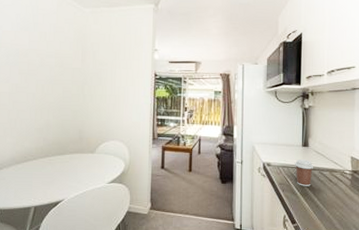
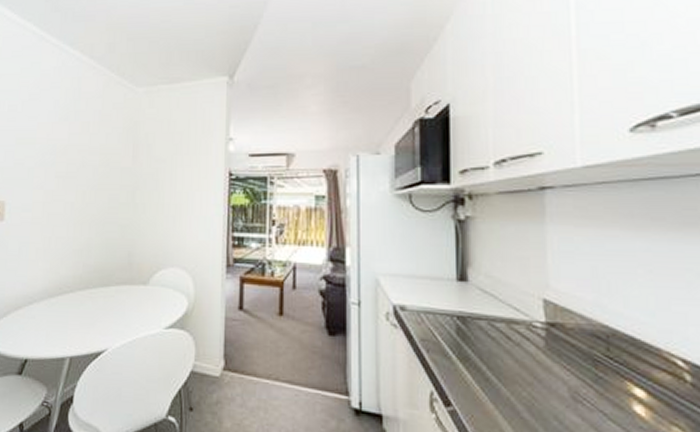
coffee cup: present [294,159,314,186] -> none [444,301,479,346]

